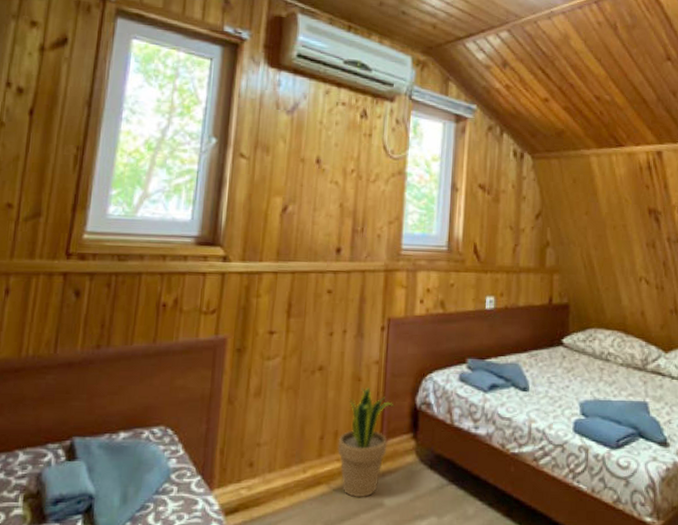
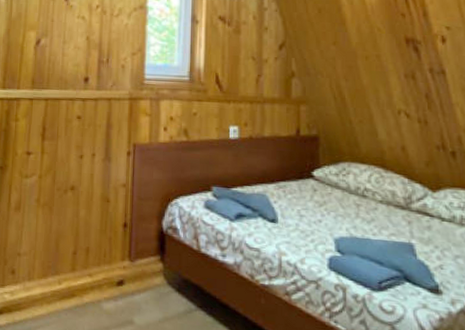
potted plant: present [337,387,394,498] -> none [89,208,141,314]

